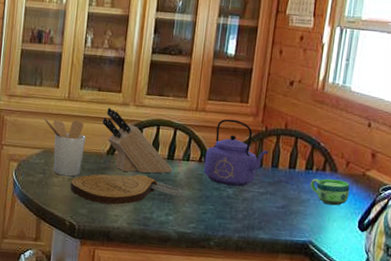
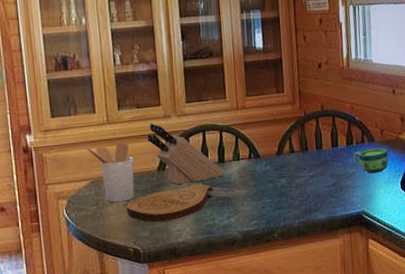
kettle: present [203,119,269,187] -> none [253,110,312,176]

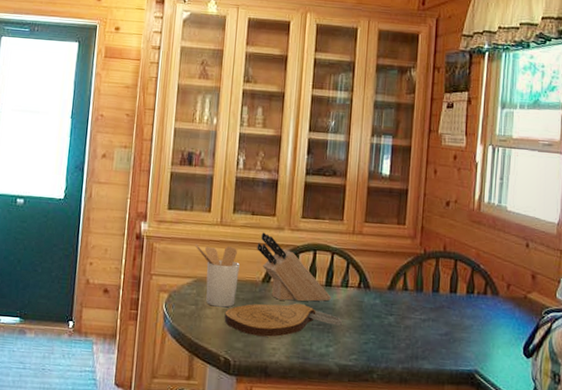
cup: present [353,148,388,174] -> none [472,302,512,331]

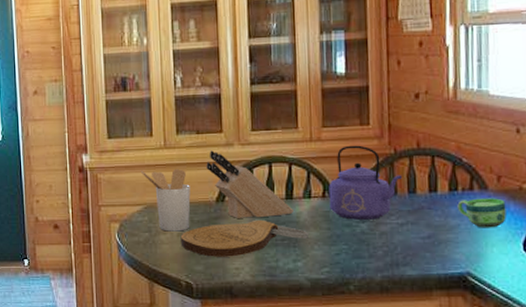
kettle: none [363,241,429,314] -> present [328,145,403,220]
cup: none [472,302,512,331] -> present [457,198,506,228]

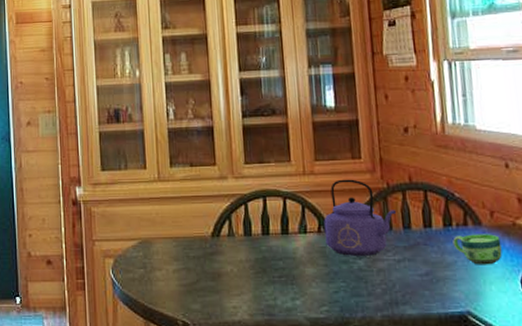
utensil holder: present [140,168,191,232] -> none [134,201,186,268]
cutting board: present [180,219,310,257] -> none [176,255,307,295]
knife block: present [206,150,293,218] -> none [200,184,290,254]

